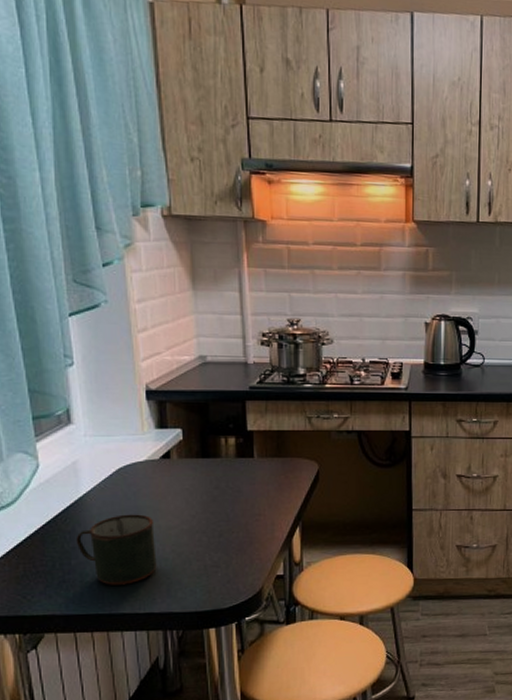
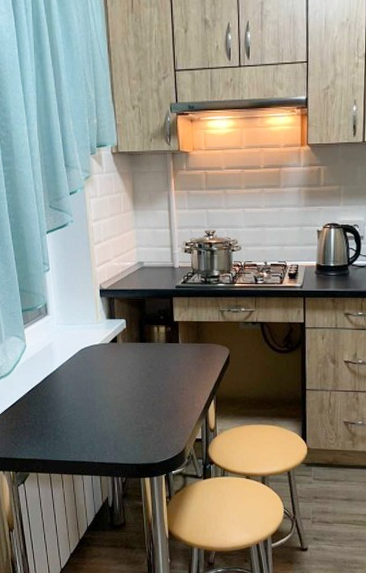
mug: present [76,514,157,585] -> none [51,385,107,439]

